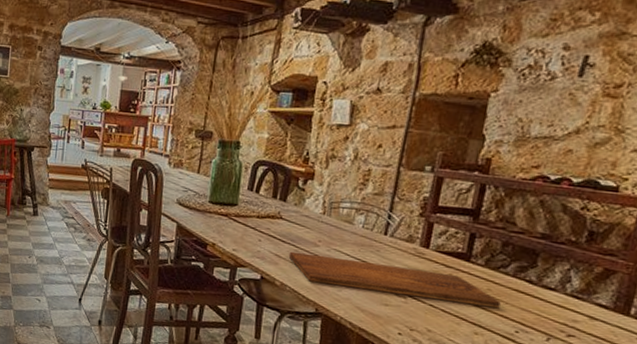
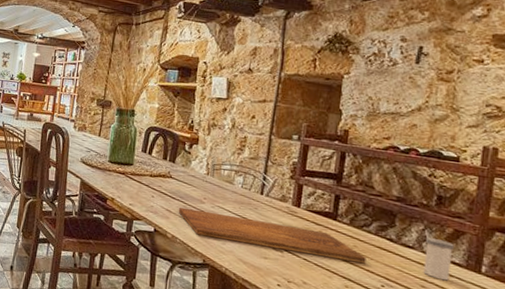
salt shaker: none [564,278,602,325] -> present [423,237,454,281]

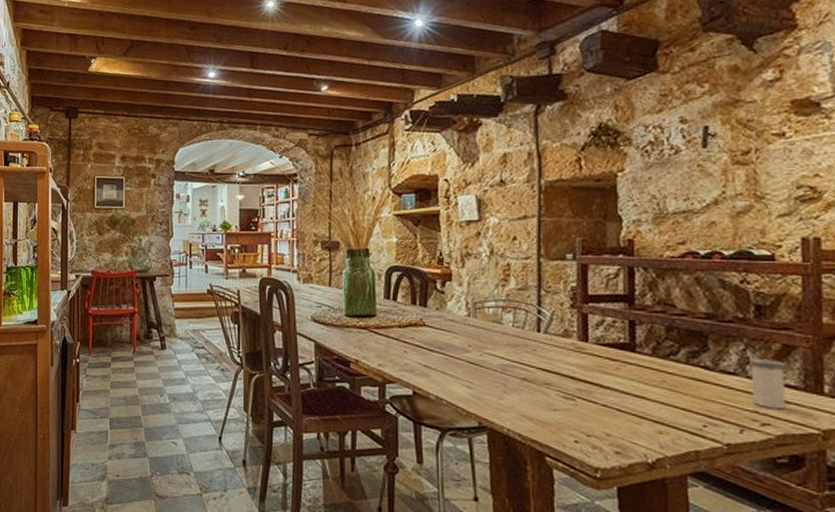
cutting board: present [178,207,366,264] -> none [439,360,680,402]

